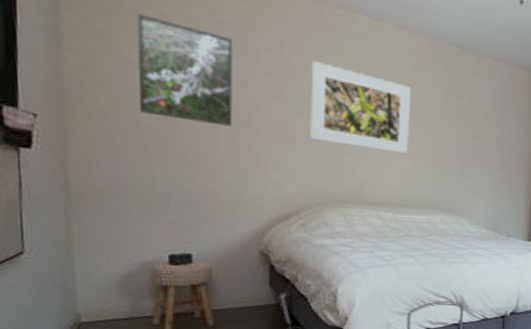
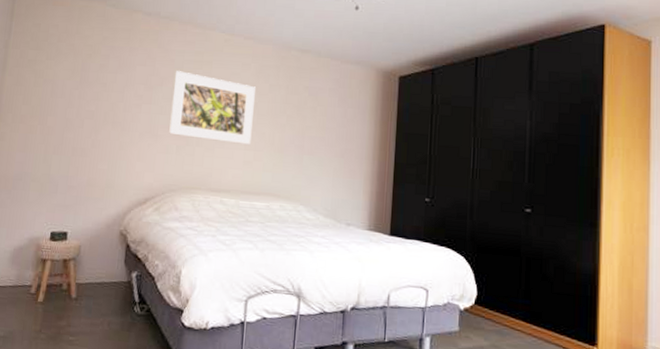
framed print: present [137,14,232,127] -> none [47,46,118,126]

